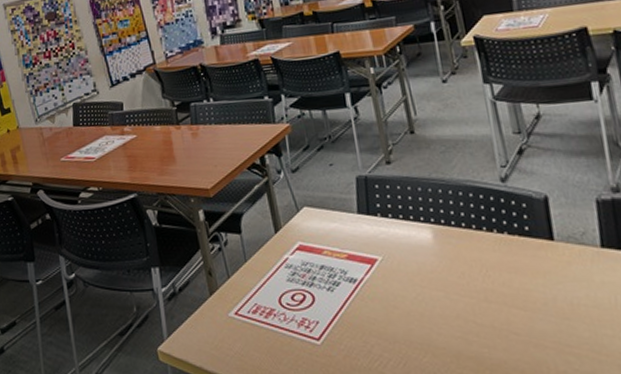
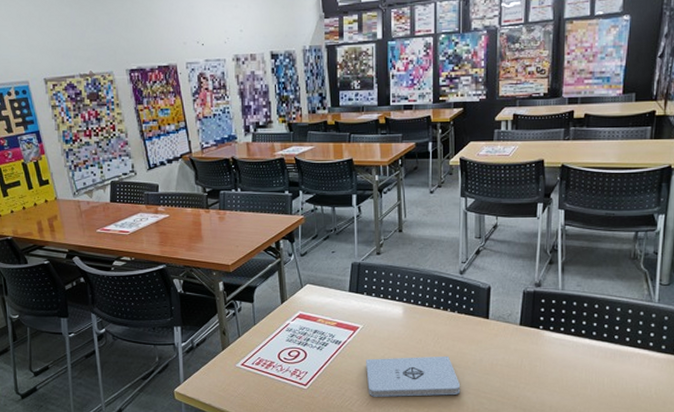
notepad: none [393,294,534,355] -> present [366,355,461,397]

